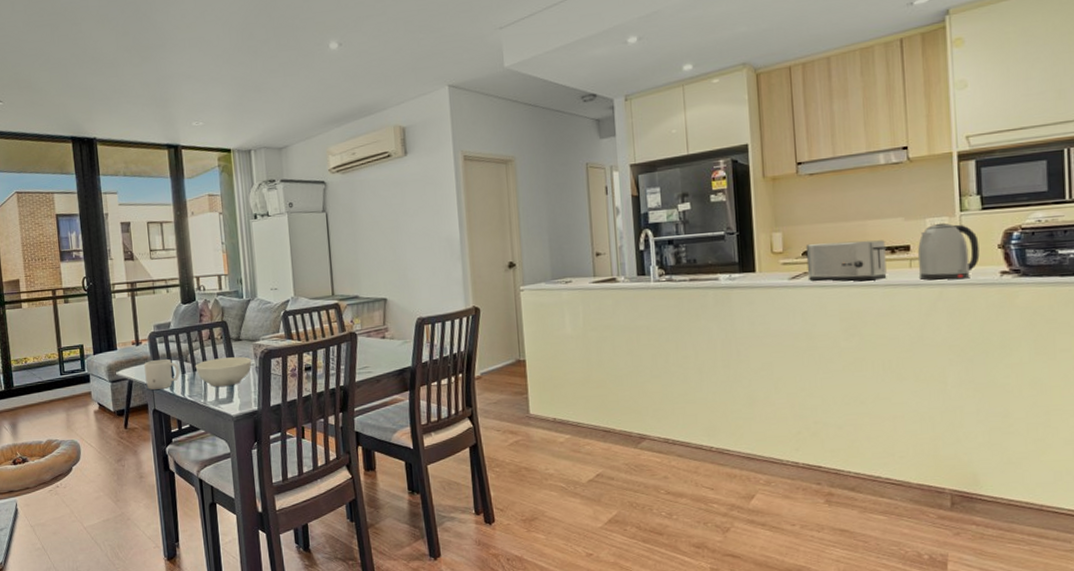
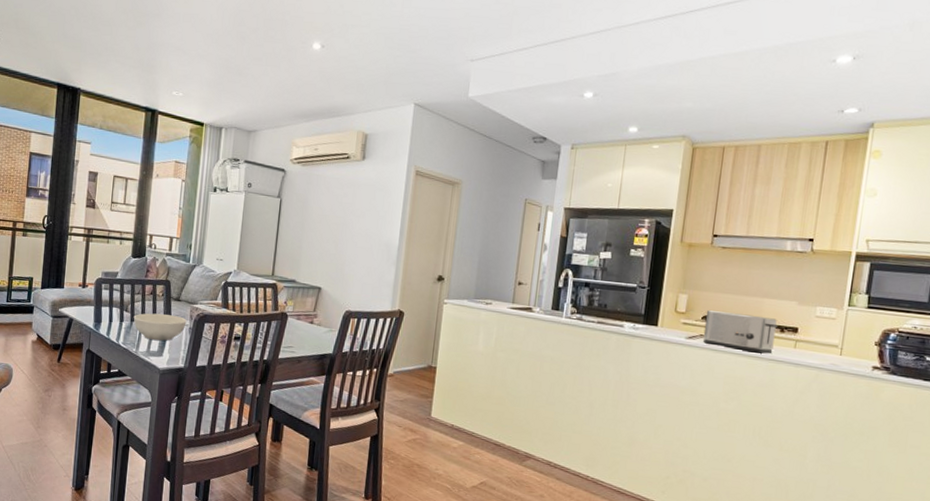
mug: present [144,359,180,391] -> none [85,304,119,333]
kettle: present [917,223,980,280] -> none [800,313,860,367]

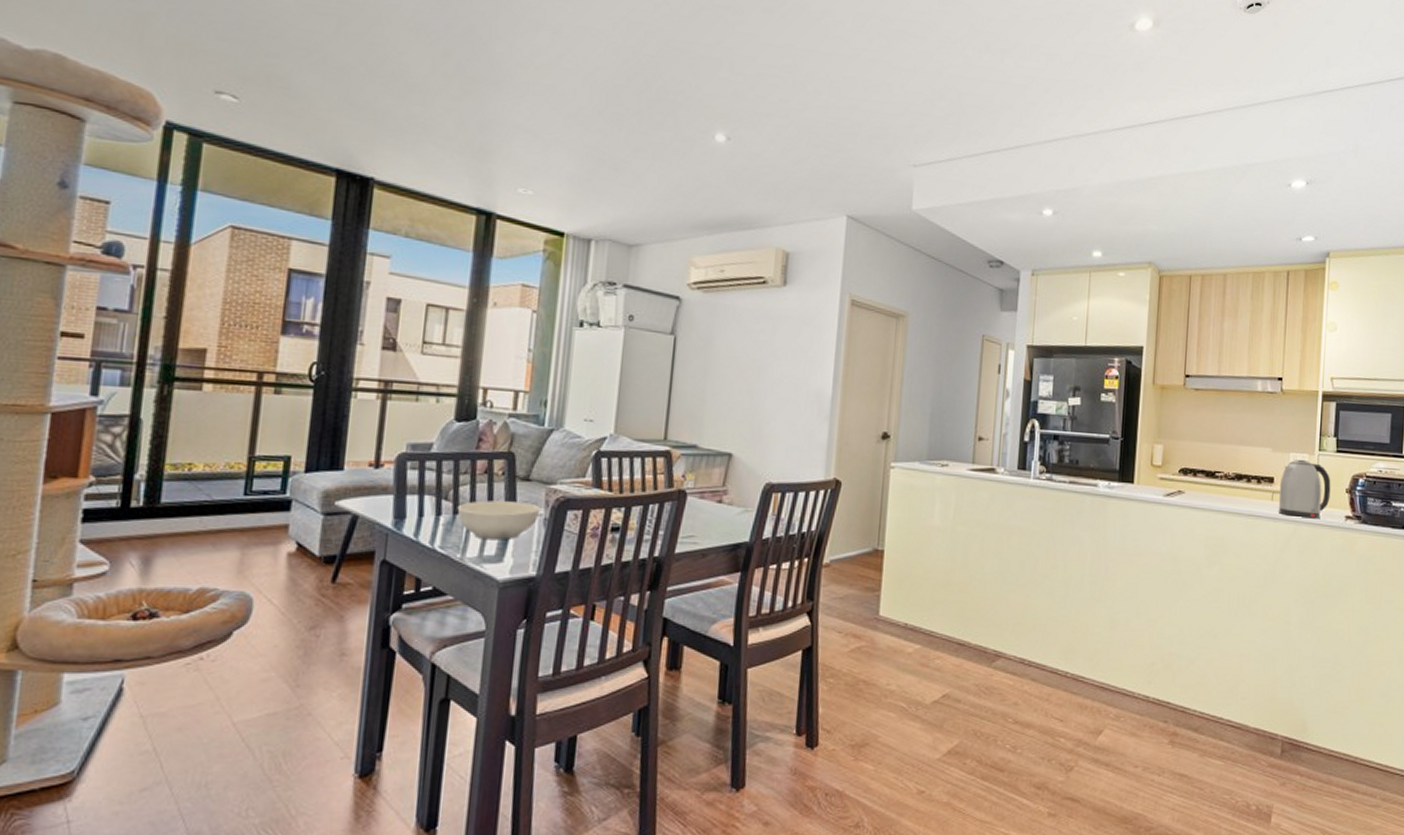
toaster: present [703,309,778,354] -> none [1181,461,1254,509]
kettle: none [800,313,860,367] -> present [1278,460,1331,519]

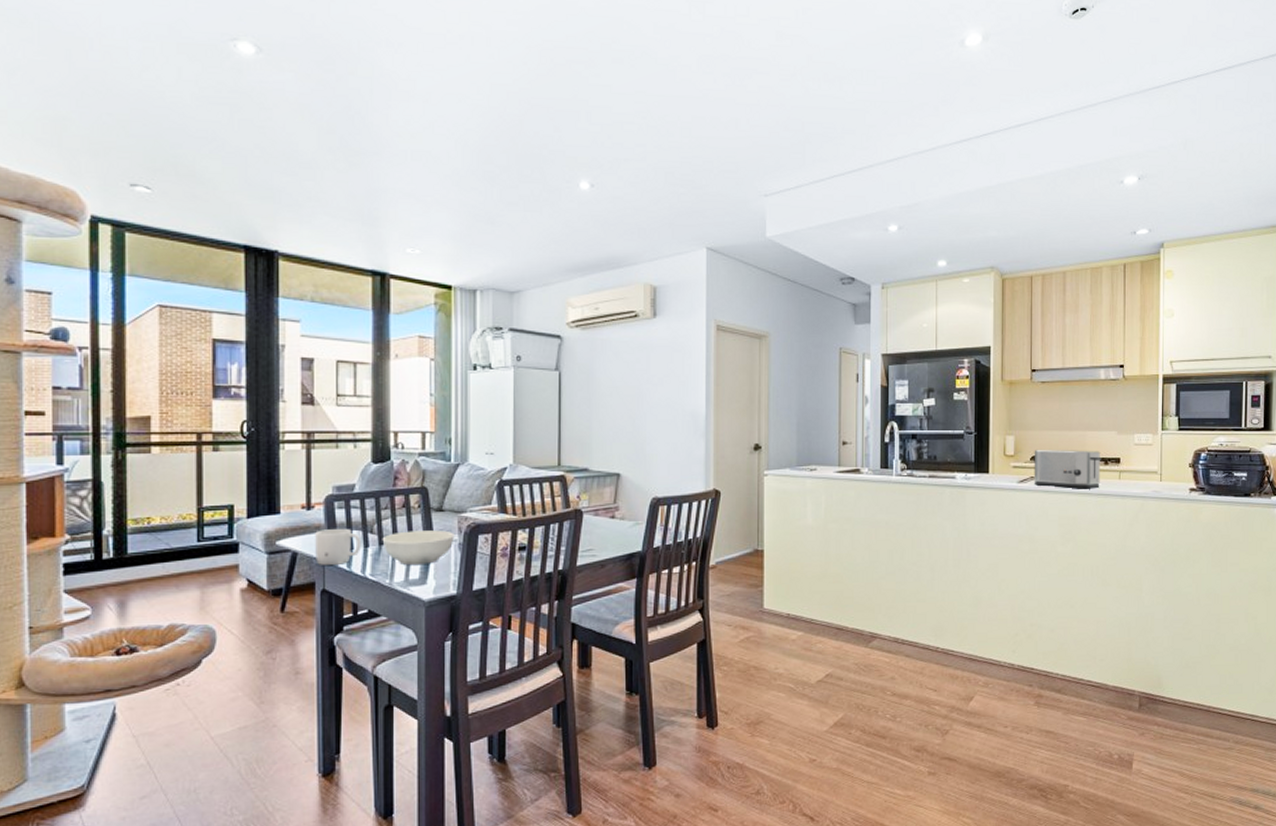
mug: none [378,491,434,534] -> present [315,528,362,566]
toaster: none [1181,461,1254,509] -> present [1034,449,1101,489]
kettle: present [1278,460,1331,519] -> none [1125,440,1175,493]

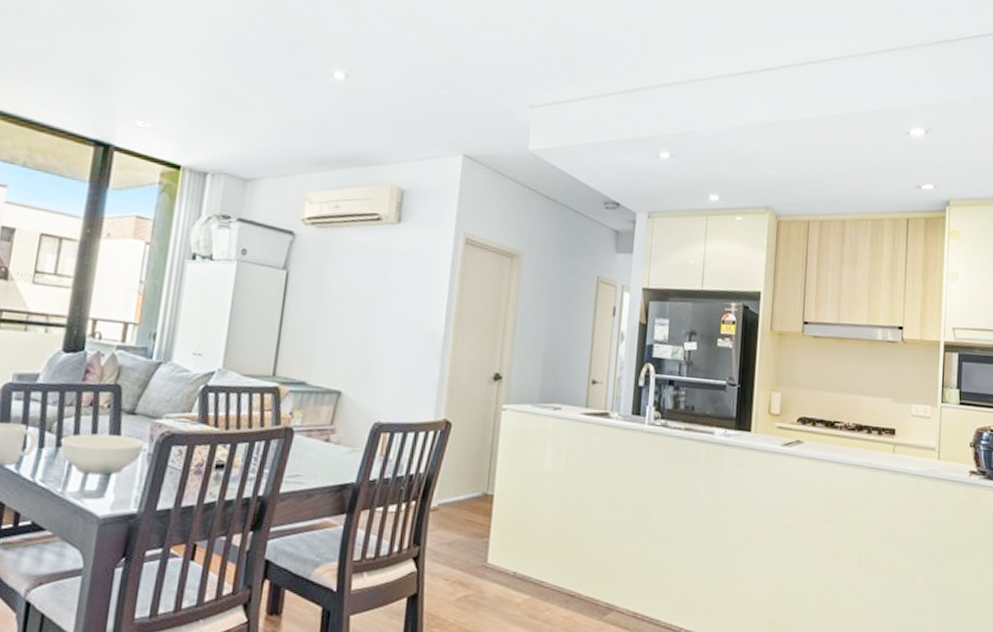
toaster: present [1034,449,1101,489] -> none [800,410,875,461]

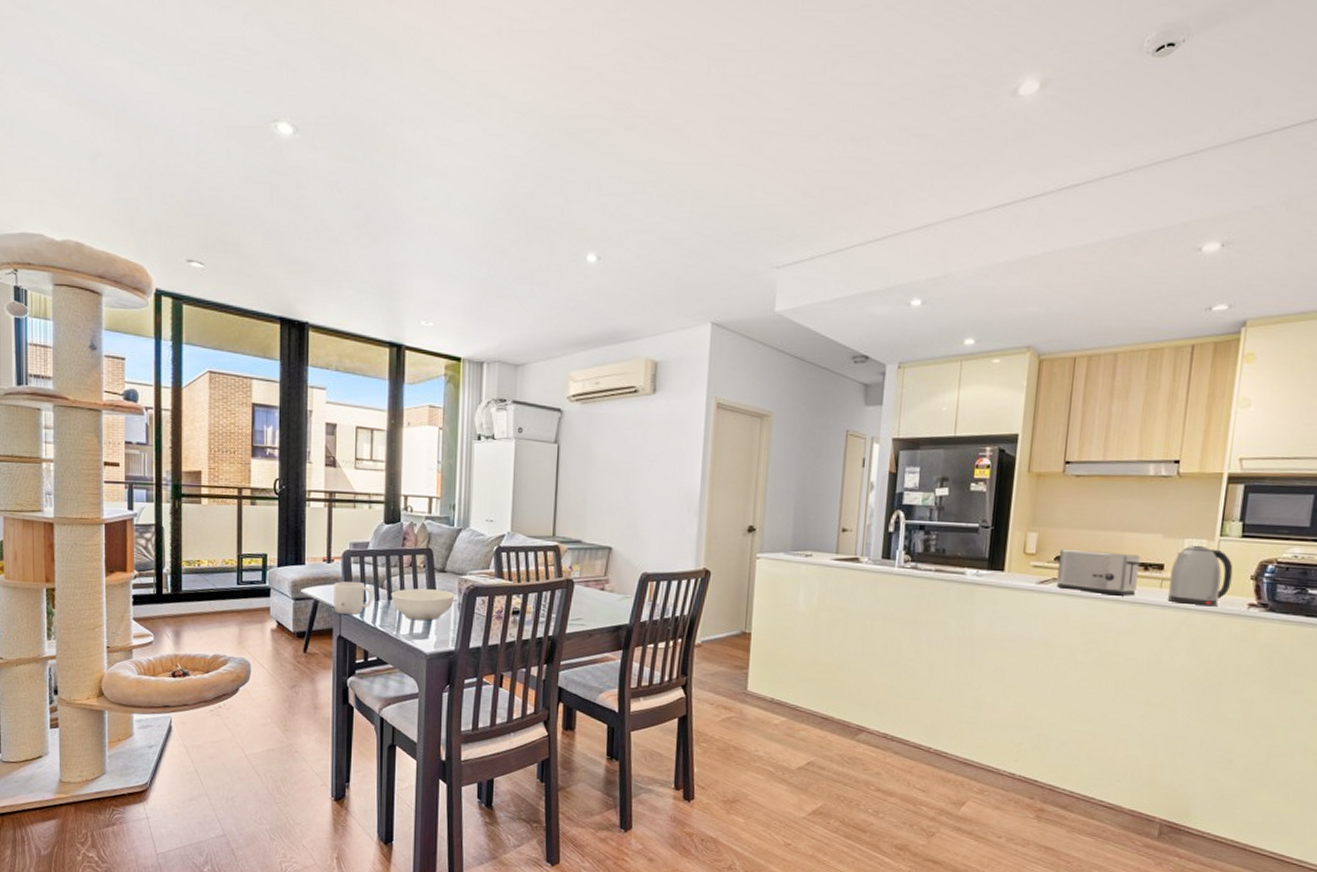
toaster: none [800,410,875,461] -> present [1056,548,1141,596]
kettle: none [900,411,954,474] -> present [1167,546,1233,607]

